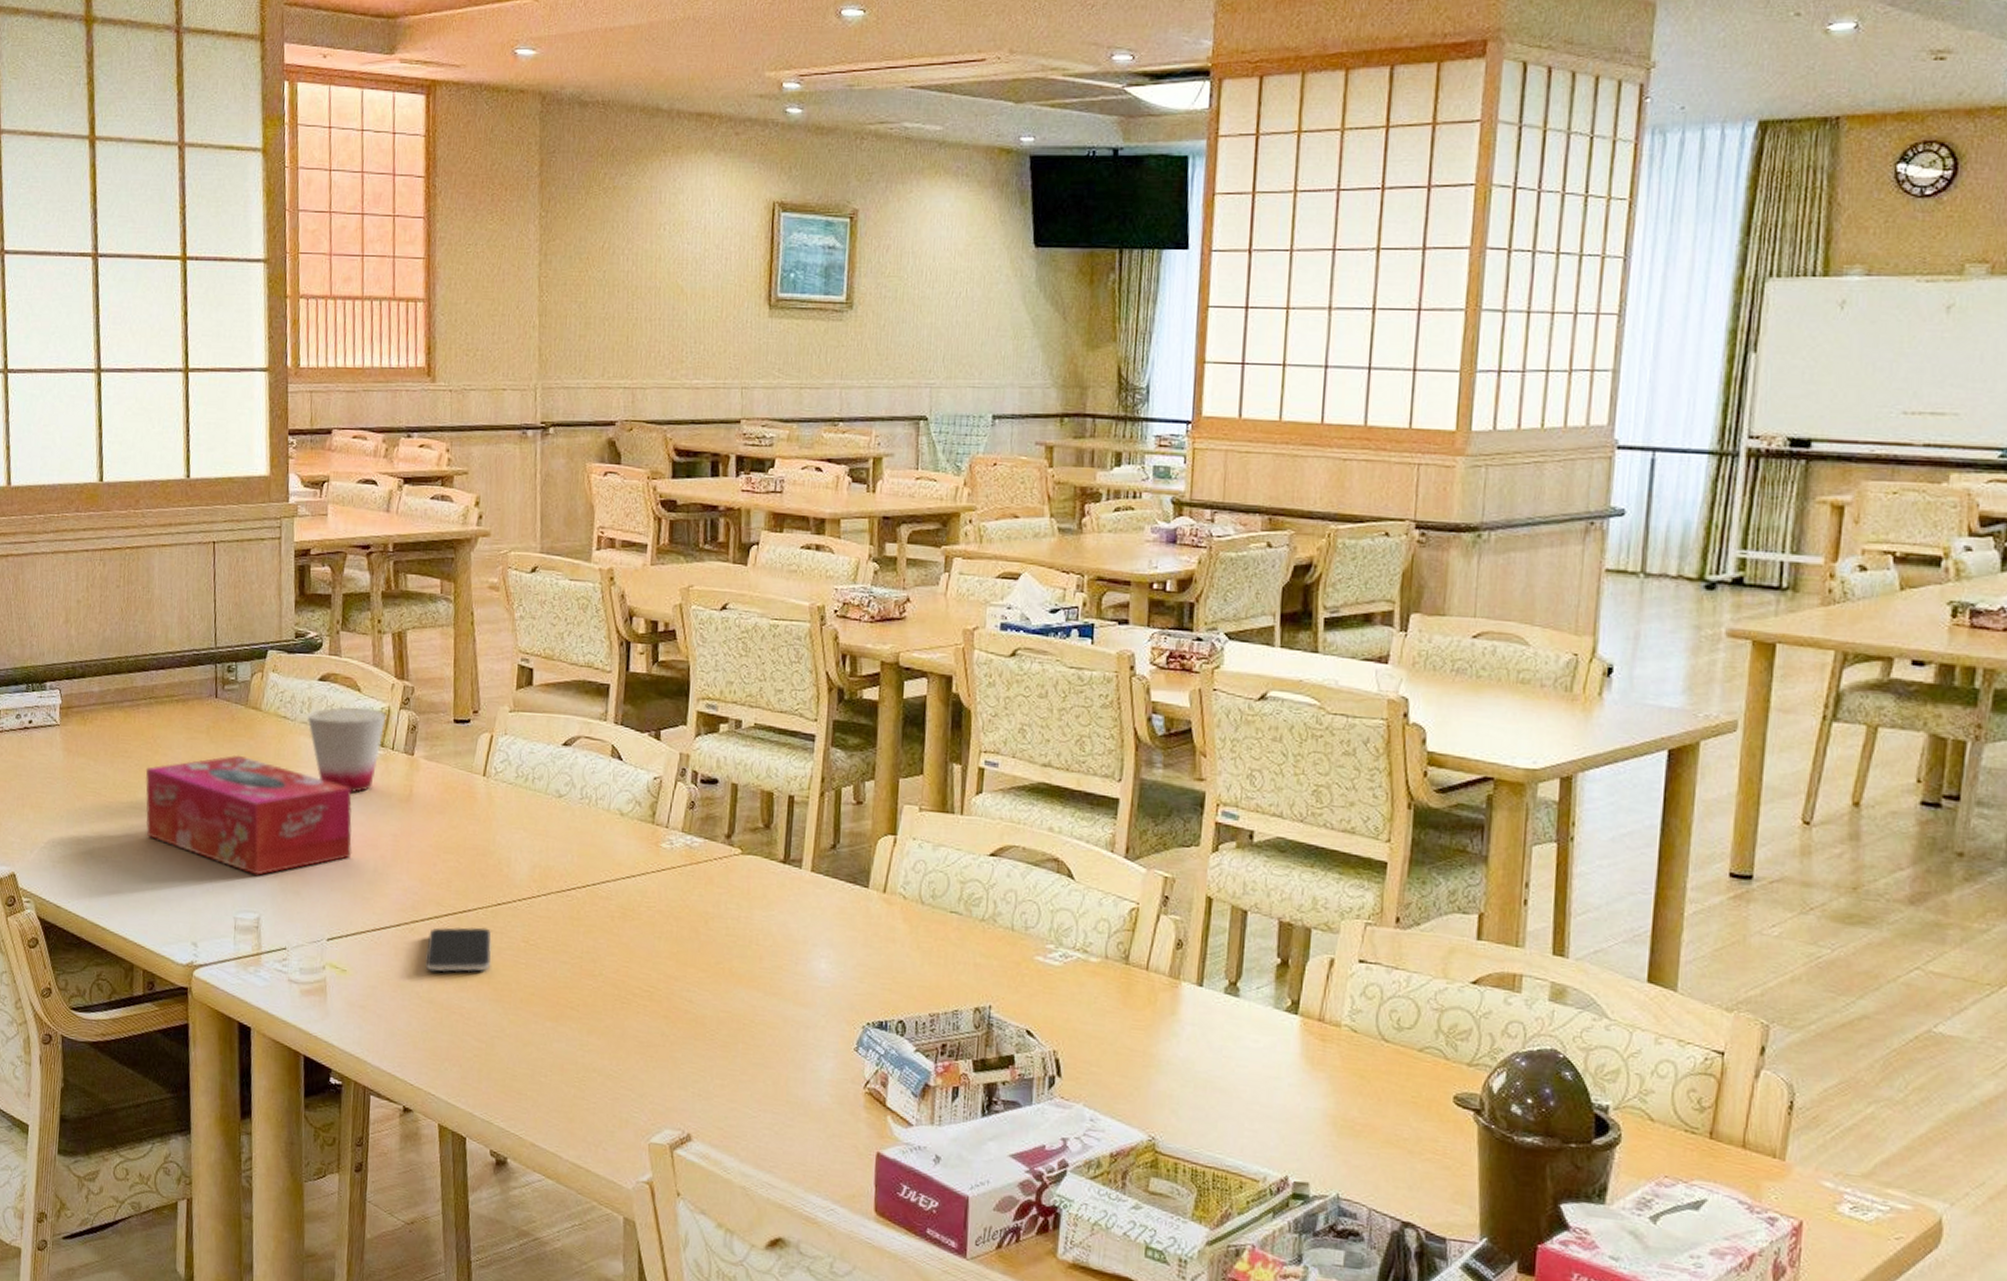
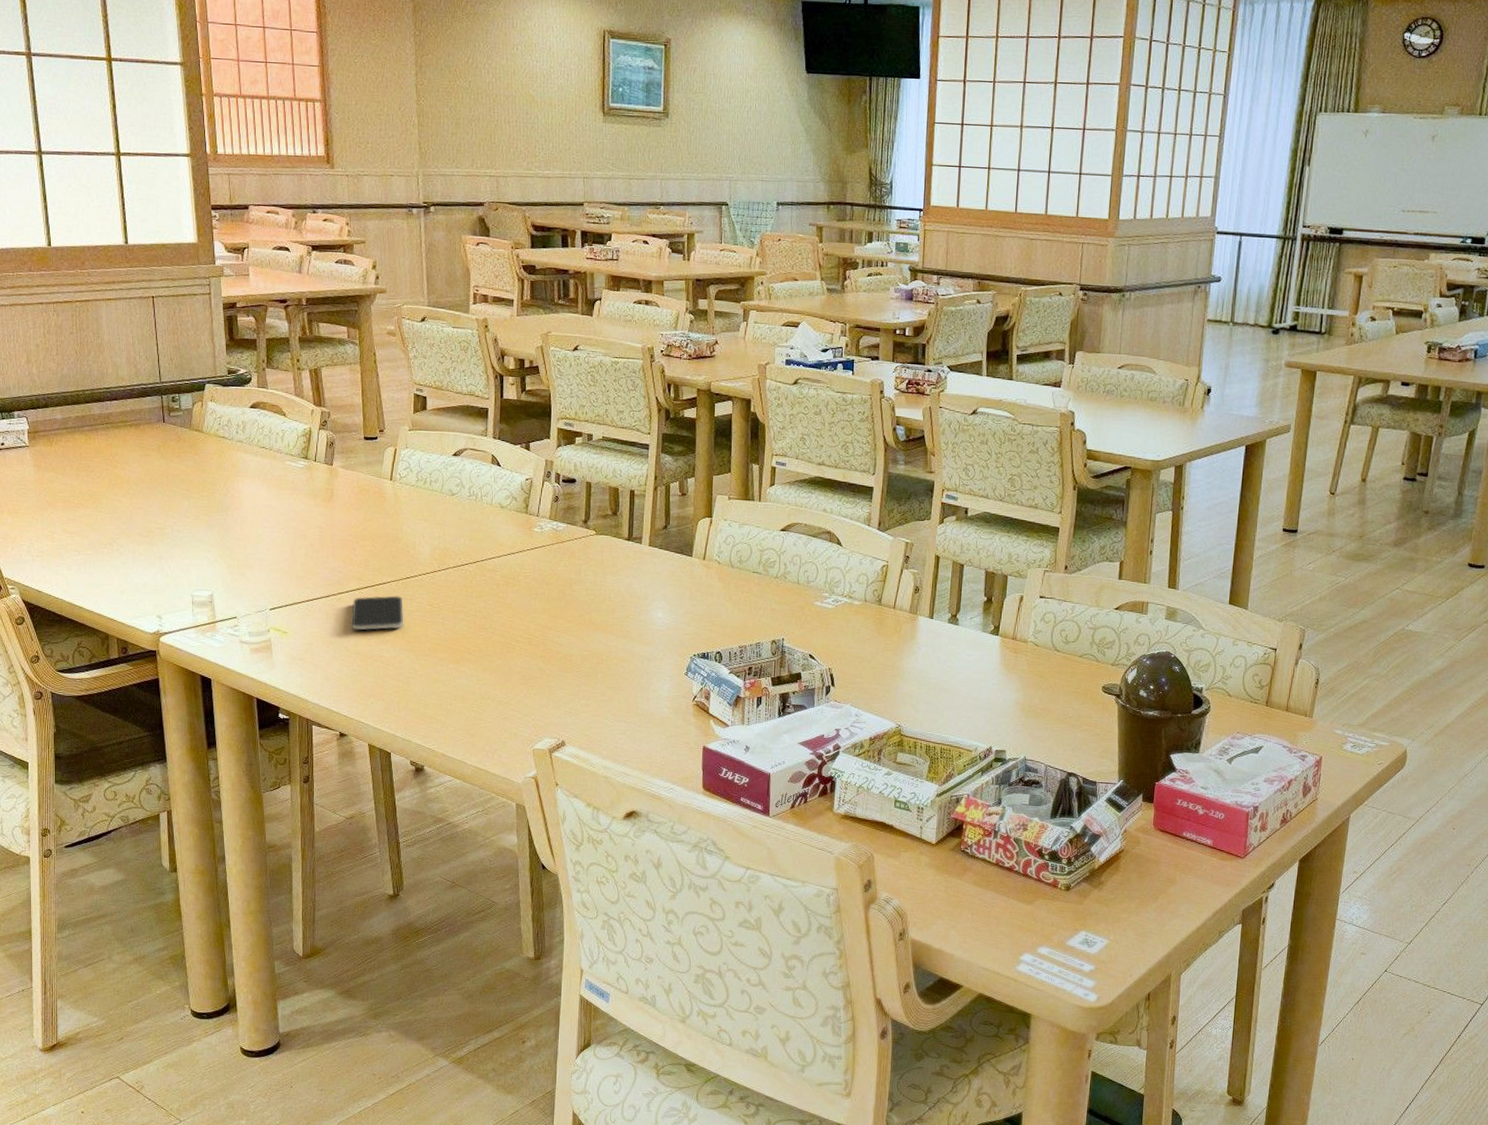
tissue box: present [145,754,352,876] -> none [107,467,287,562]
cup: present [307,706,387,793] -> none [242,428,309,495]

